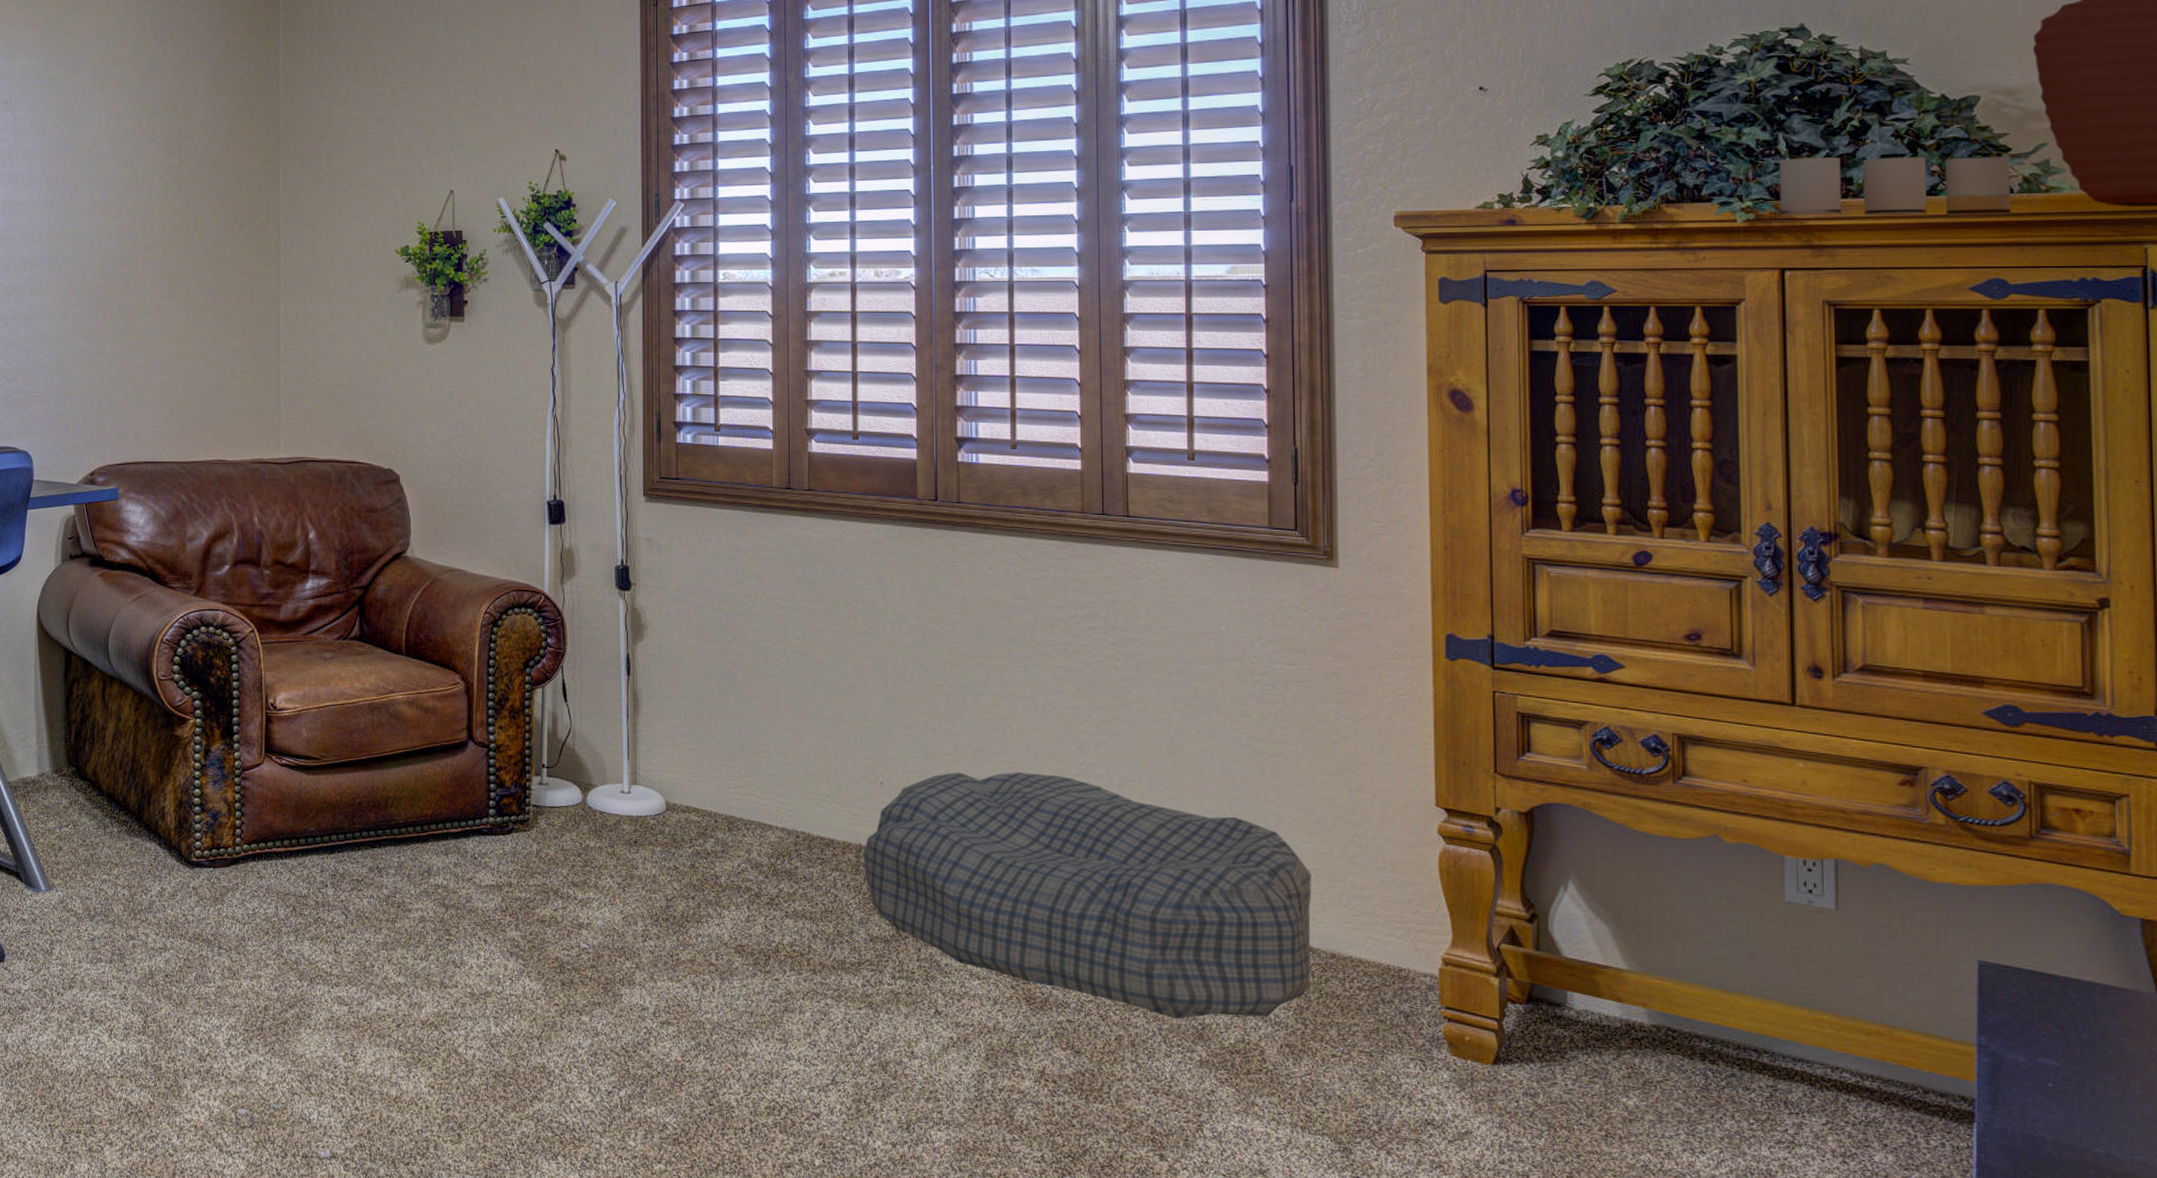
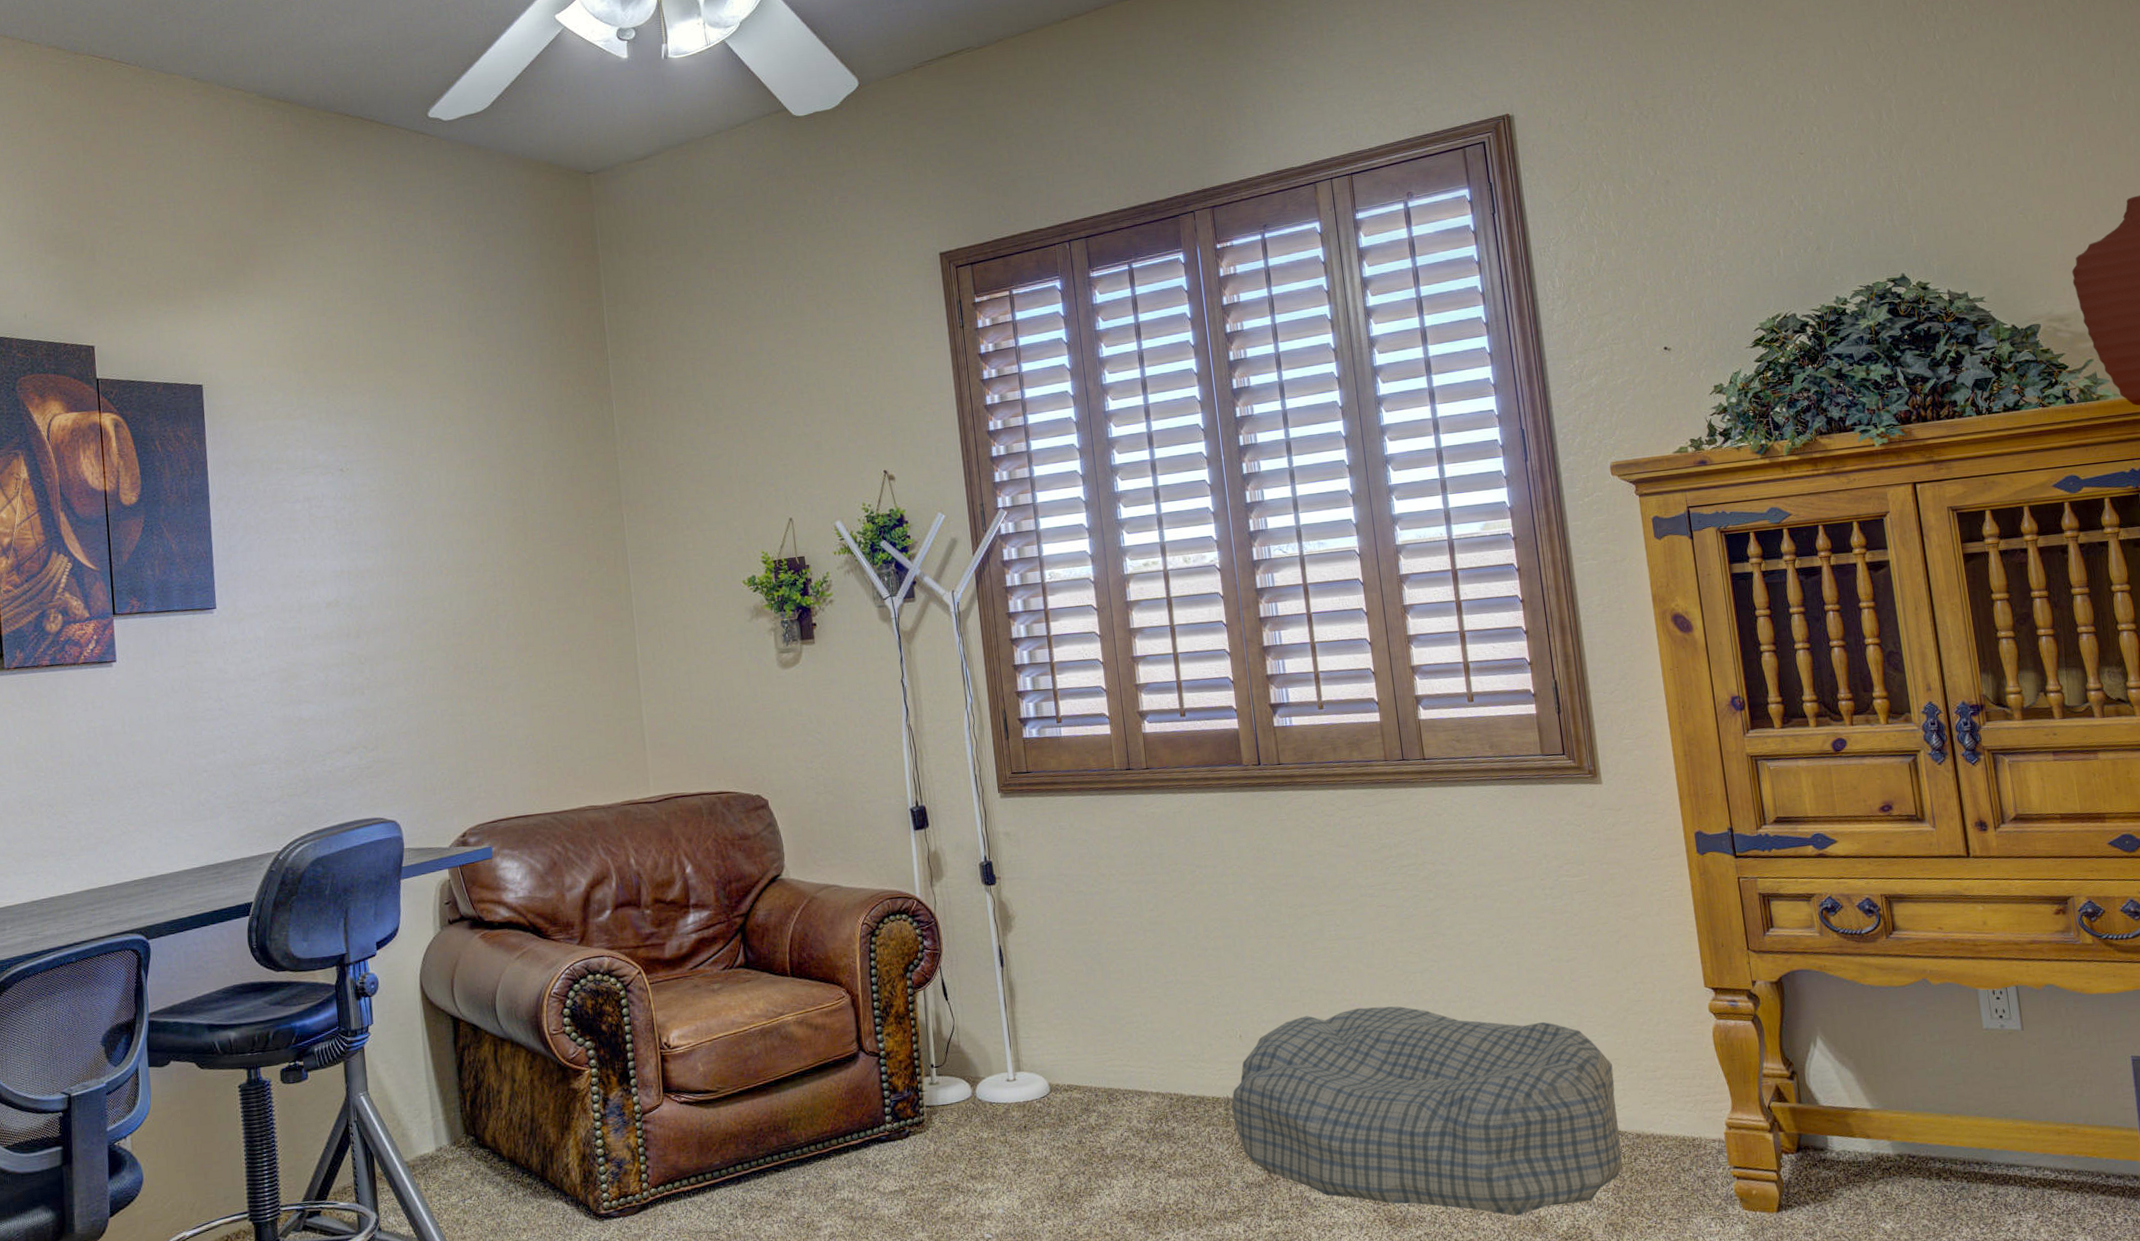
candle: present [1779,156,2012,216] -> none [1900,373,2075,438]

